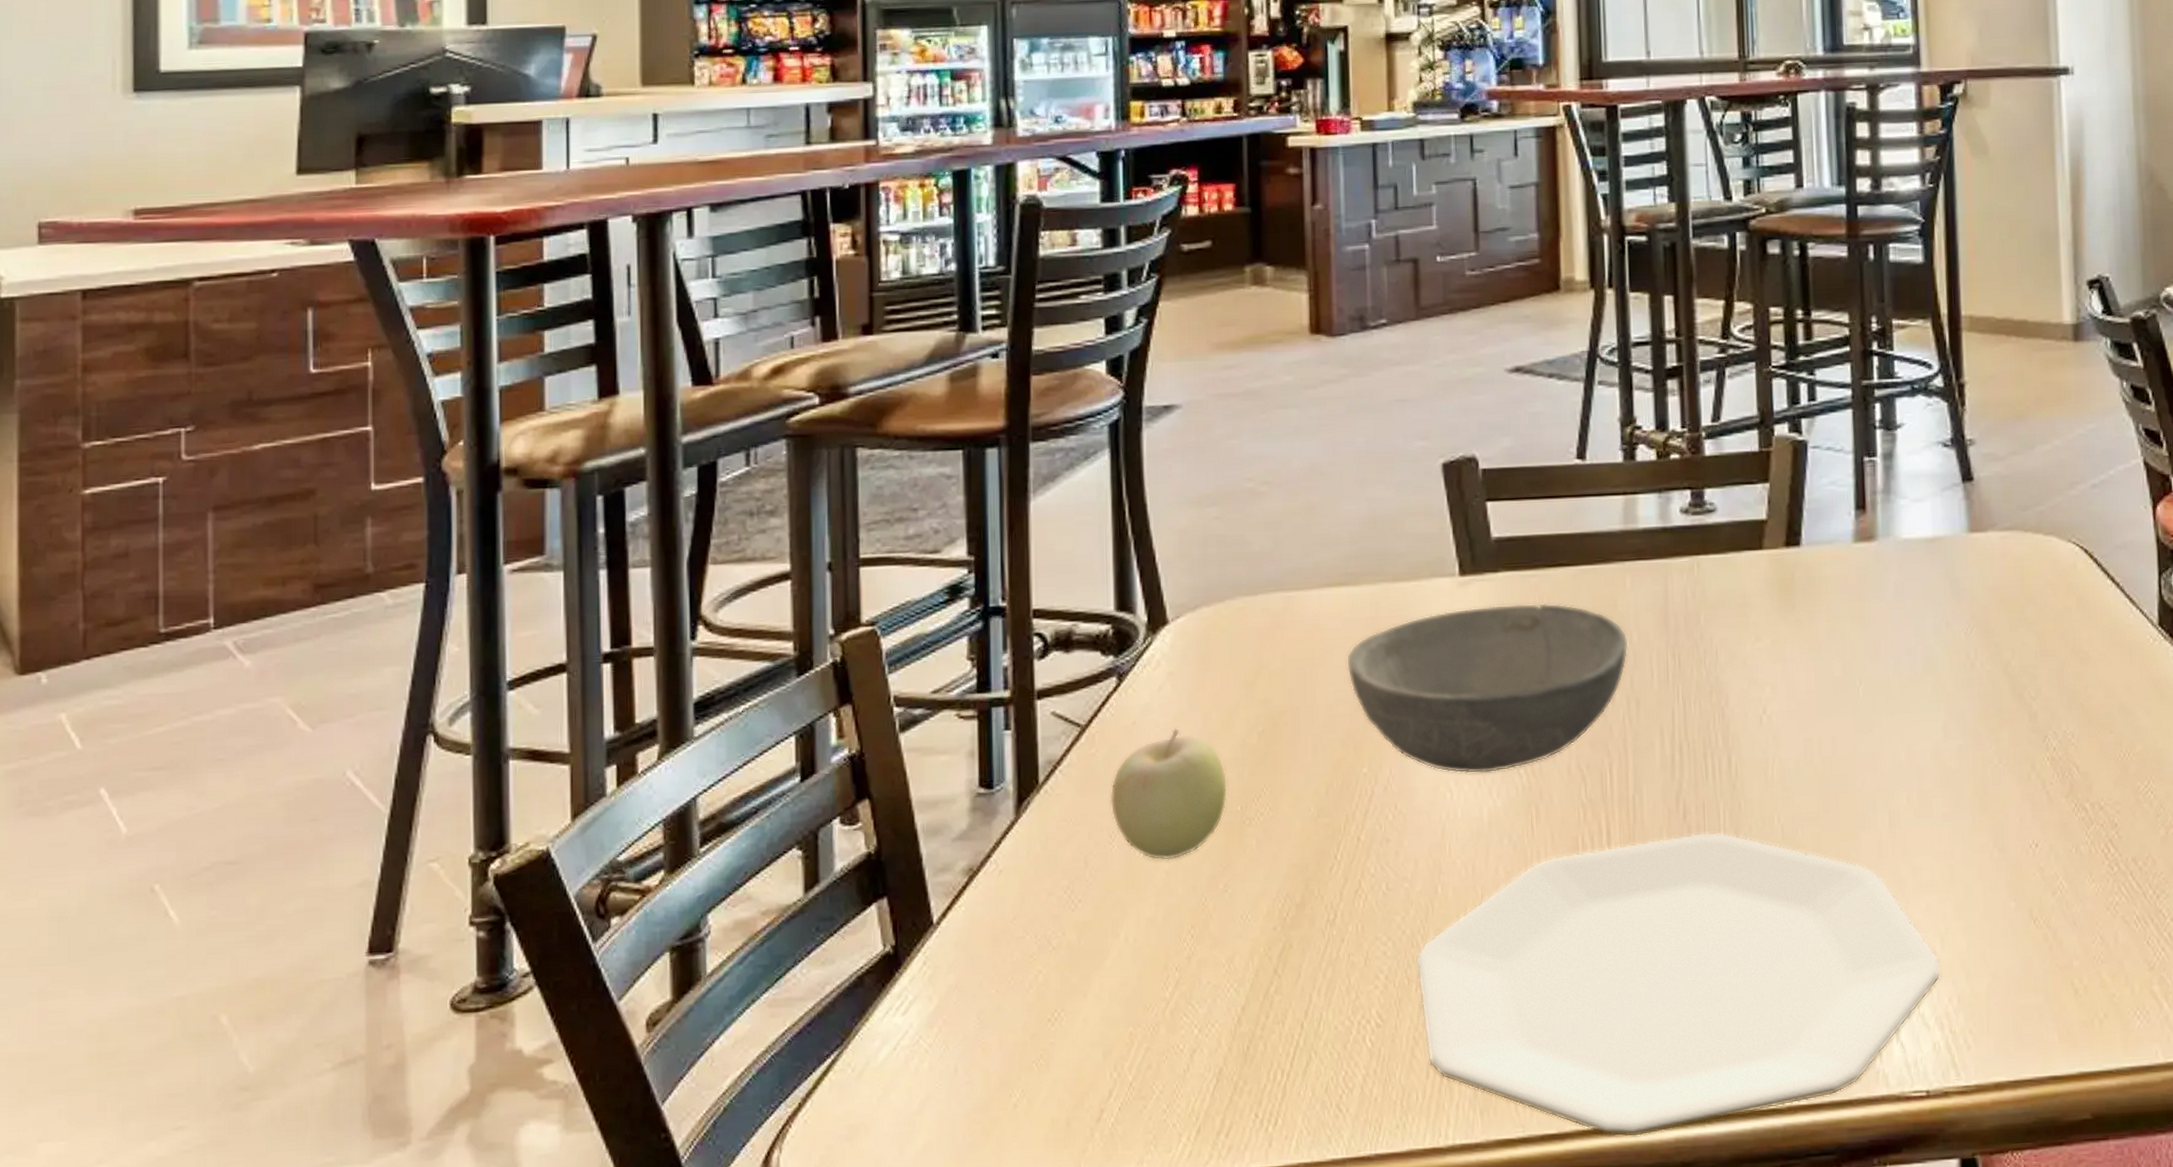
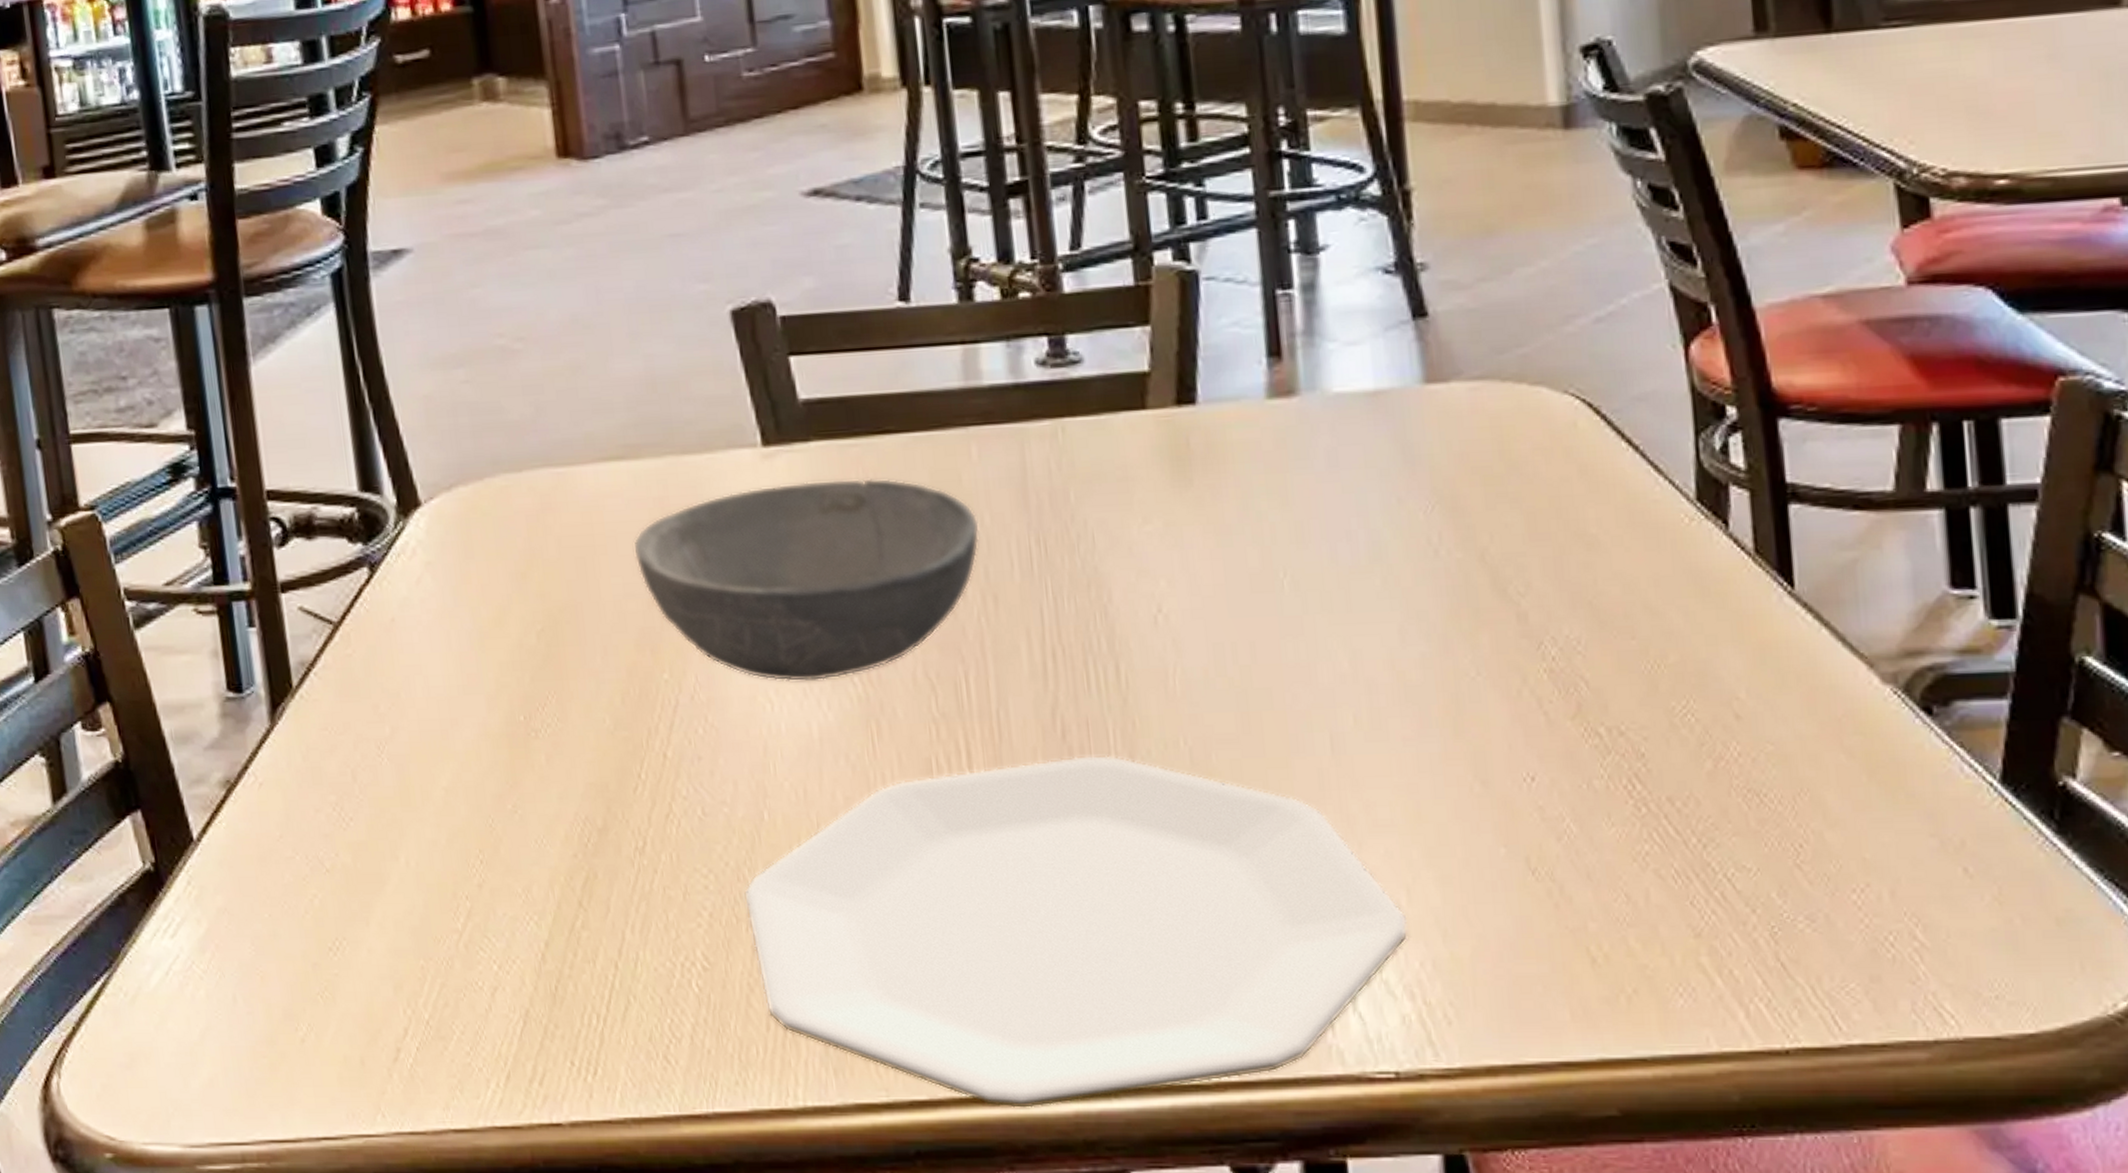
fruit: present [1110,728,1228,861] -> none [373,626,508,776]

